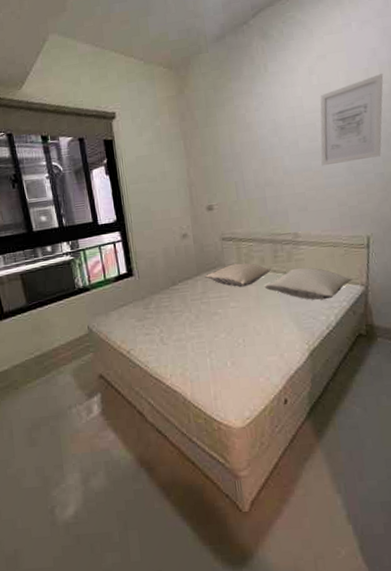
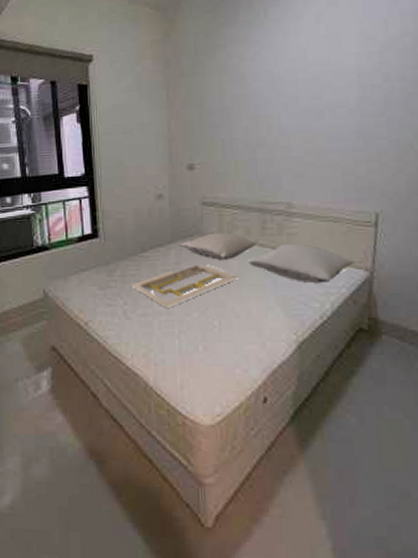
serving tray: none [165,292,257,332] -> present [131,264,239,308]
wall art: present [320,74,383,166] -> none [324,25,405,128]

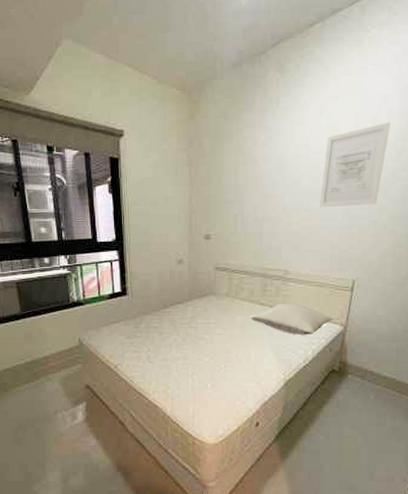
serving tray: present [131,264,239,308] -> none [154,319,242,354]
pillow: present [179,231,257,260] -> none [195,292,258,315]
wall art: none [324,25,405,128] -> present [320,122,391,208]

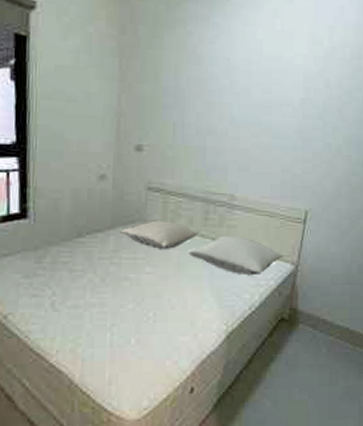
pillow: none [195,292,258,315] -> present [120,219,198,249]
wall art: present [320,122,391,208] -> none [271,35,347,125]

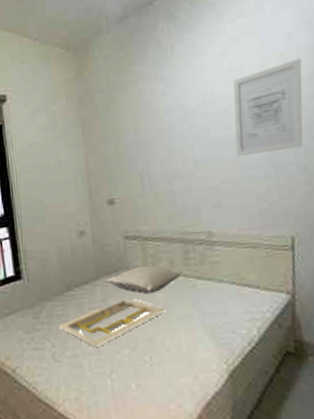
serving tray: none [62,253,178,299] -> present [58,300,166,347]
pillow: present [188,235,285,276] -> none [174,272,278,311]
wall art: none [271,35,347,125] -> present [232,58,303,157]

